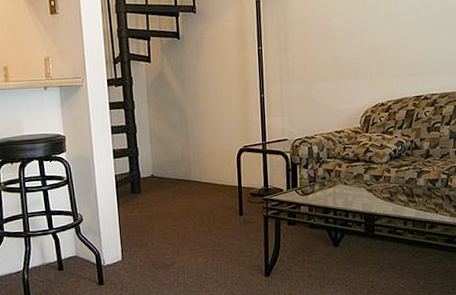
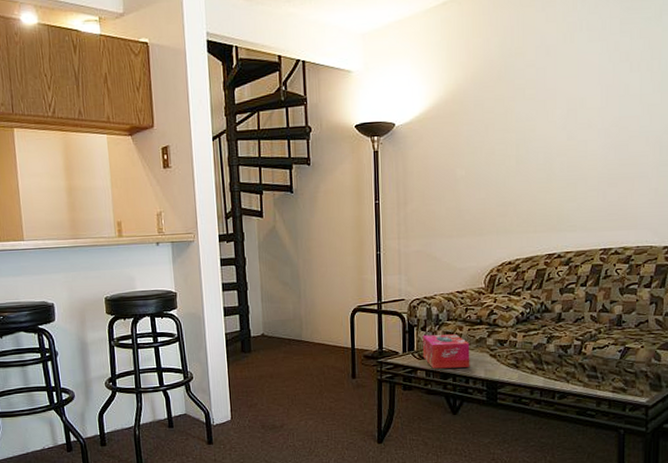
tissue box: none [304,171,349,204] -> present [422,334,470,369]

